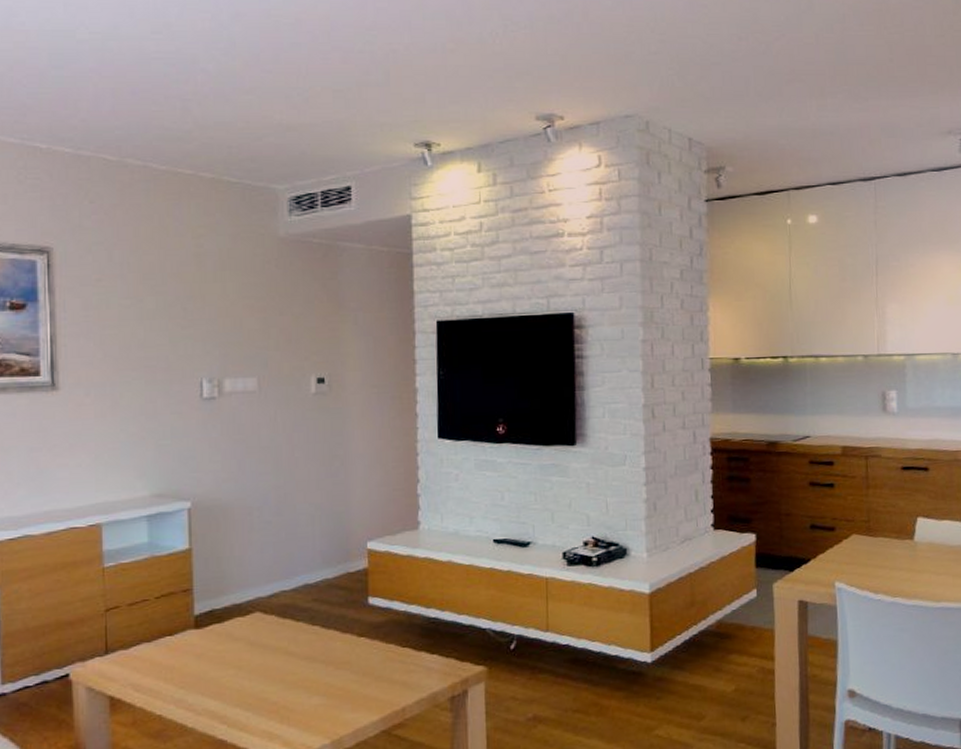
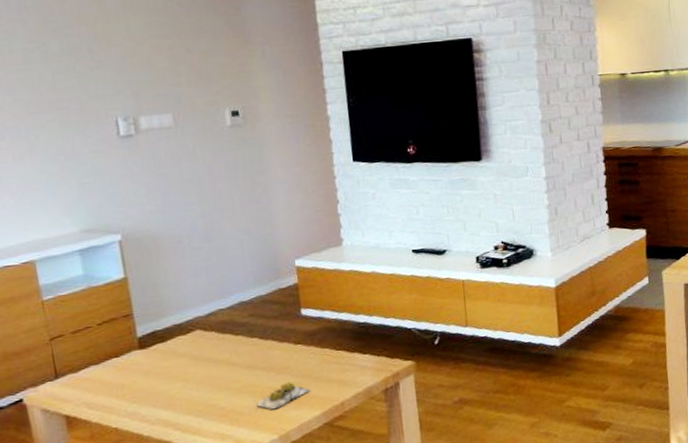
succulent plant: none [311,679,370,710] -> present [257,382,311,410]

